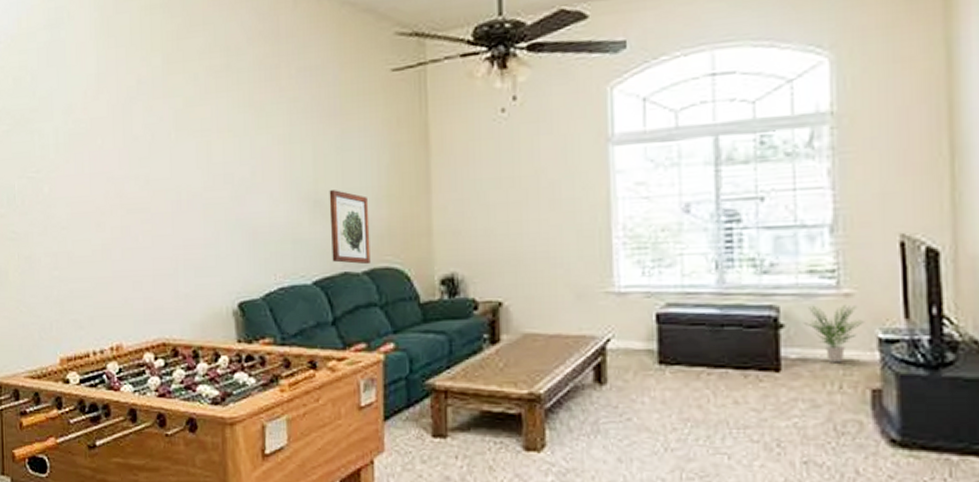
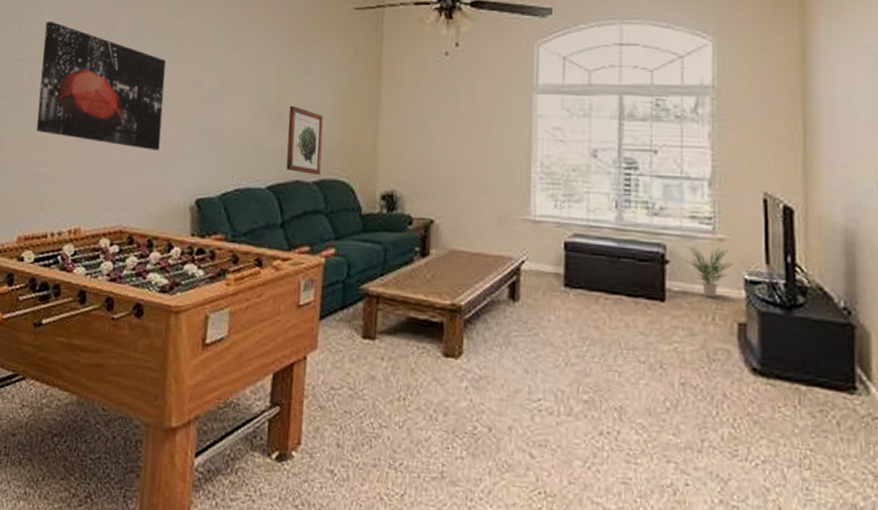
wall art: none [58,124,194,255] -> present [36,21,166,151]

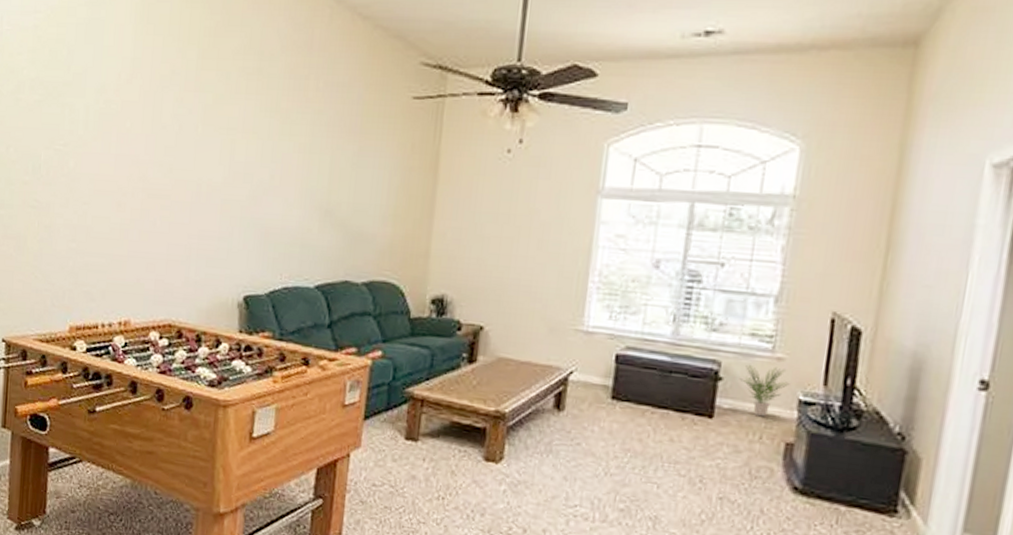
wall art: present [36,21,166,151] -> none [83,103,214,245]
wall art: present [286,106,324,176] -> none [335,203,375,277]

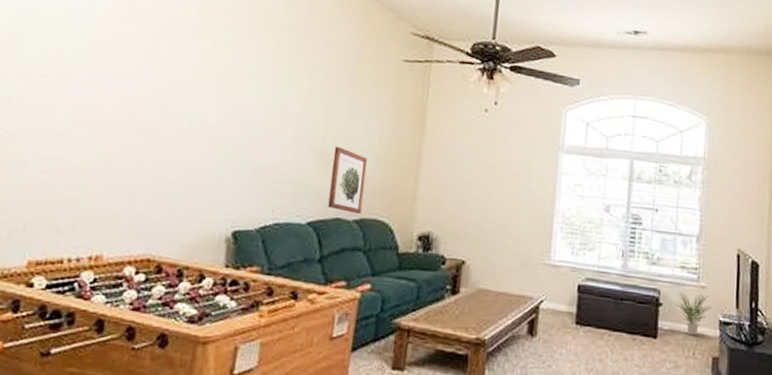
wall art: none [335,203,375,277] -> present [328,147,367,215]

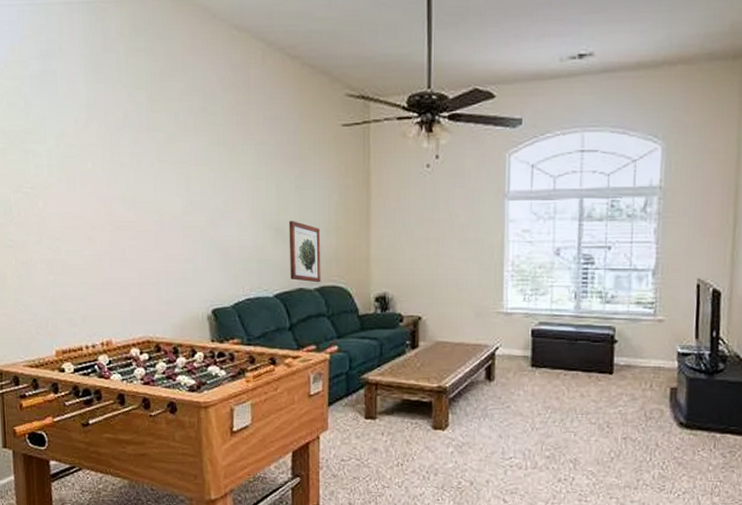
potted plant: present [675,292,712,336] -> none [630,327,670,369]

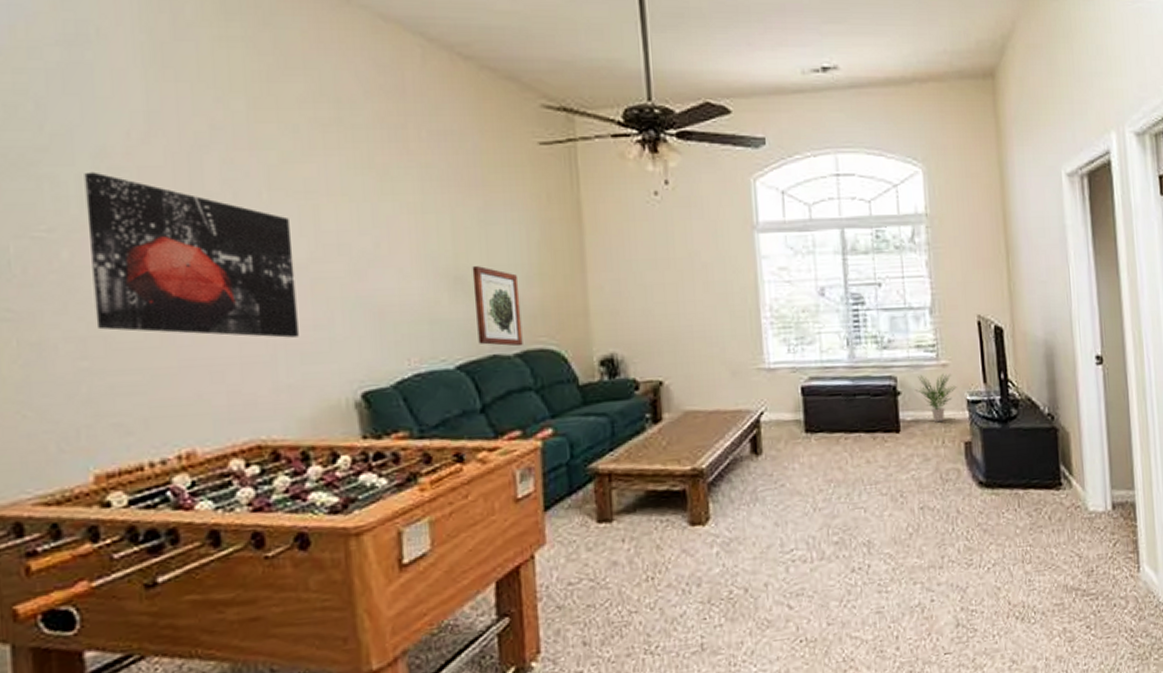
wall art: none [51,148,174,267] -> present [84,171,299,338]
potted plant: none [630,327,670,369] -> present [915,373,957,423]

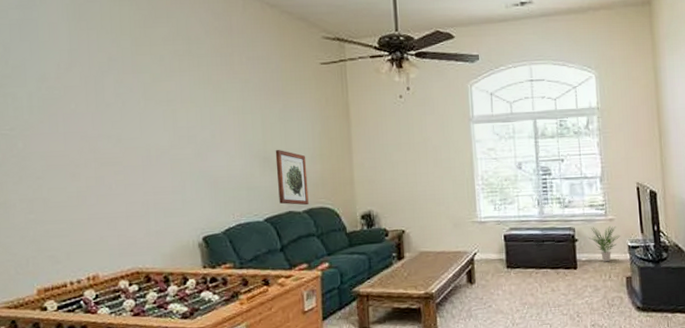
wall art: present [84,171,299,338] -> none [32,90,163,200]

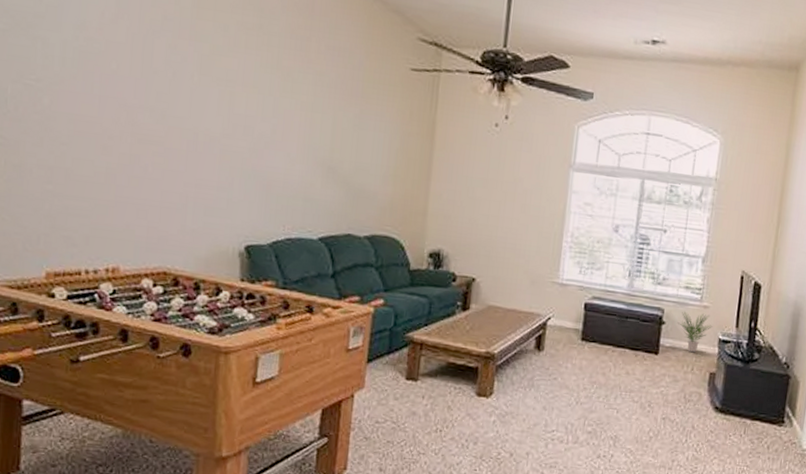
wall art: present [275,150,309,206] -> none [338,161,377,231]

